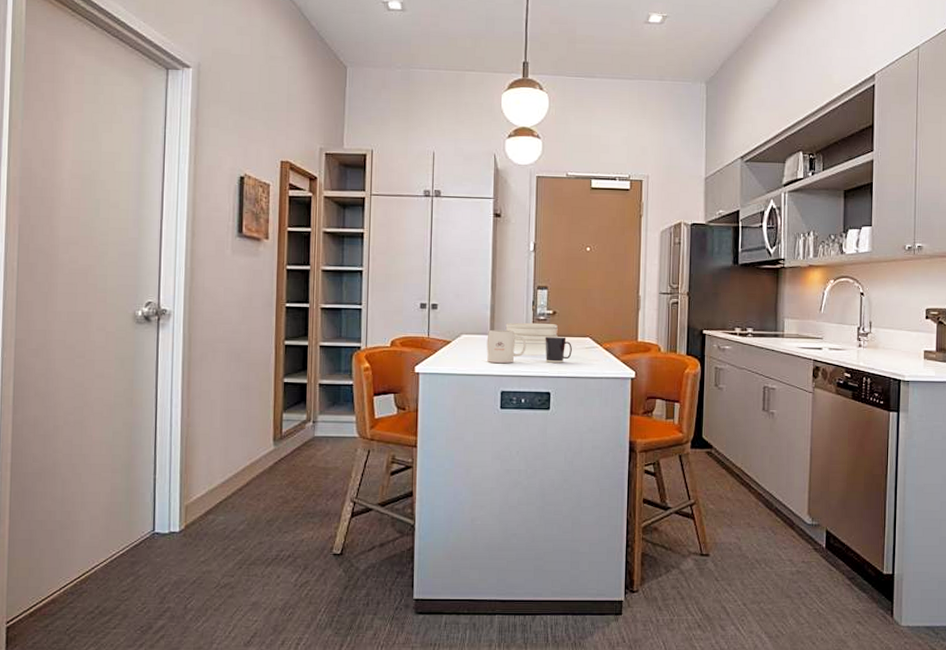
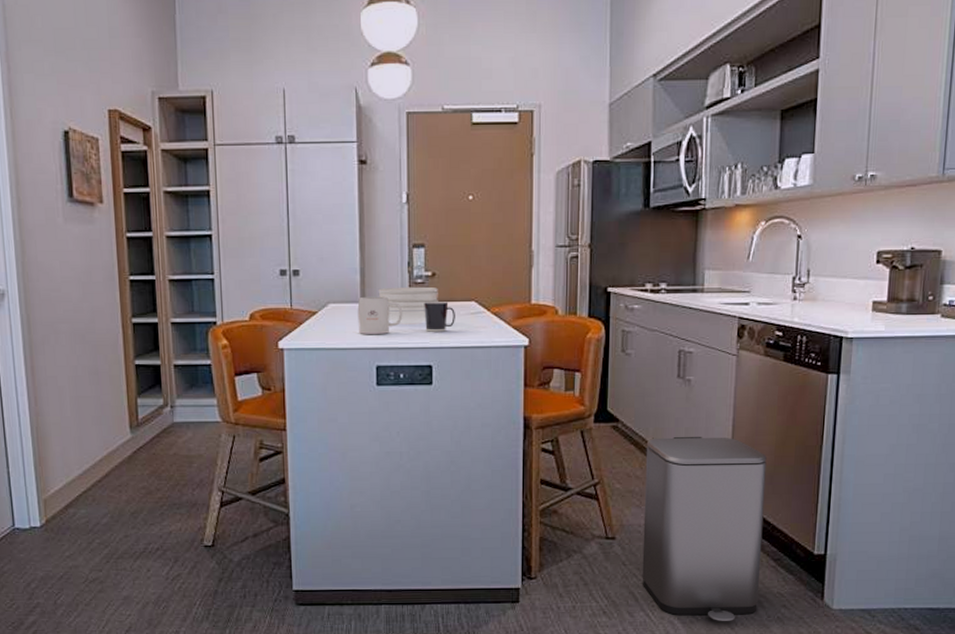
pedal bin: none [732,464,840,637] -> present [642,437,767,622]

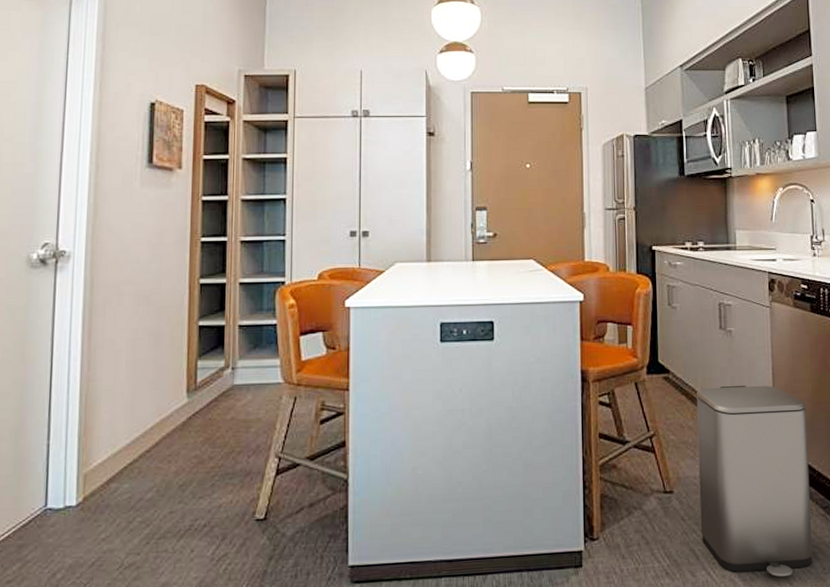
mug: present [357,296,403,335] -> none [423,255,466,293]
bowl: present [378,286,439,326] -> none [443,246,500,283]
mug: present [424,302,455,332] -> none [486,260,515,289]

